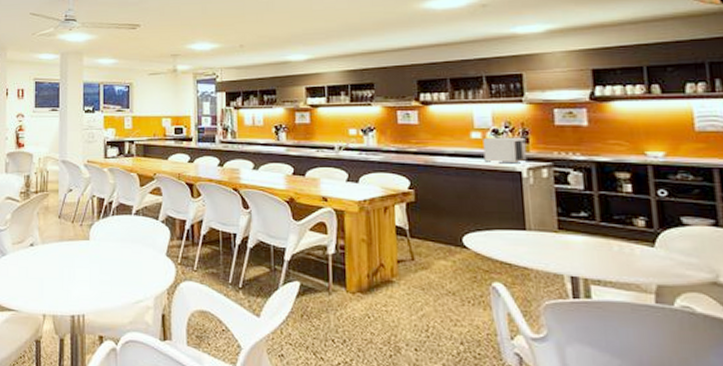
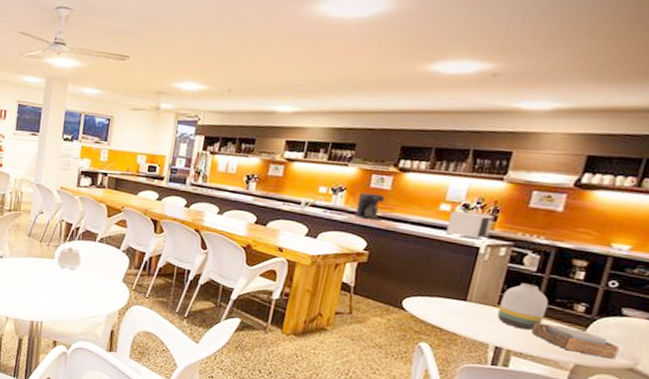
sugar bowl: none [93,223,119,251] -> present [57,246,82,271]
coffee maker: none [389,130,418,158] -> present [354,193,385,222]
vase: none [559,204,609,254] -> present [497,283,548,331]
napkin holder: none [600,244,695,274] -> present [531,323,619,359]

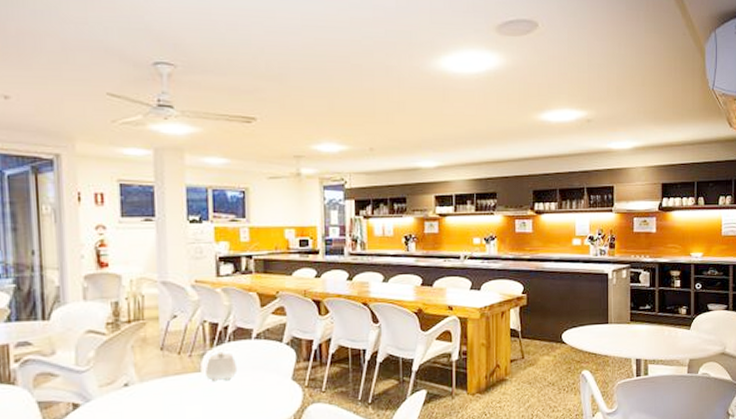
coffee maker: present [354,193,385,222] -> none [508,238,531,265]
microwave: present [446,211,495,240] -> none [581,243,613,267]
vase: present [497,283,548,331] -> none [631,298,662,339]
napkin holder: present [531,323,619,359] -> none [657,329,713,349]

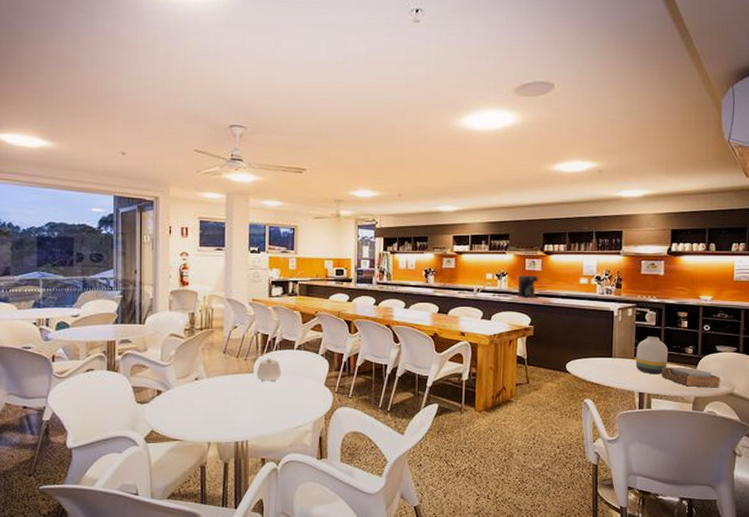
coffee maker: none [508,238,531,265] -> present [517,276,539,299]
vase: none [631,298,662,339] -> present [635,336,668,375]
napkin holder: none [657,329,713,349] -> present [661,368,720,388]

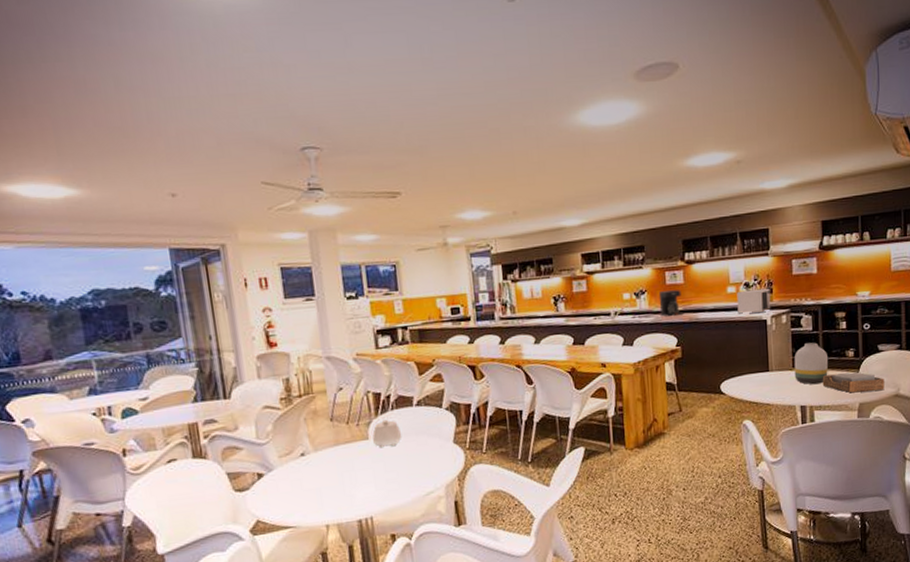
microwave: none [588,283,619,305] -> present [737,288,771,314]

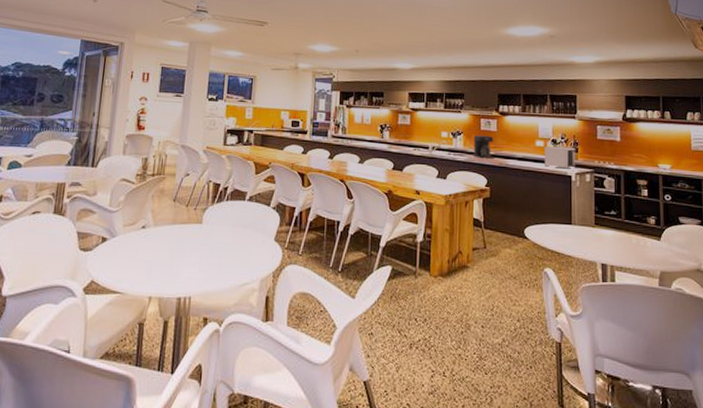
sugar bowl: present [372,419,402,449] -> none [205,208,231,235]
vase: present [794,342,828,385] -> none [596,204,629,246]
napkin holder: present [822,372,885,393] -> none [623,238,686,263]

